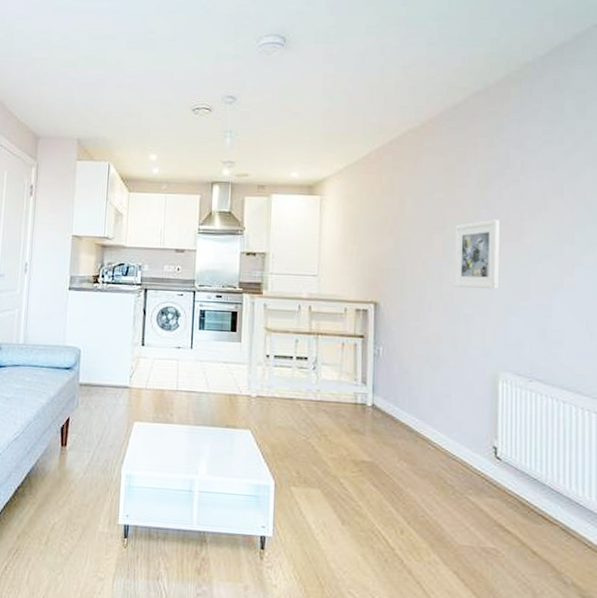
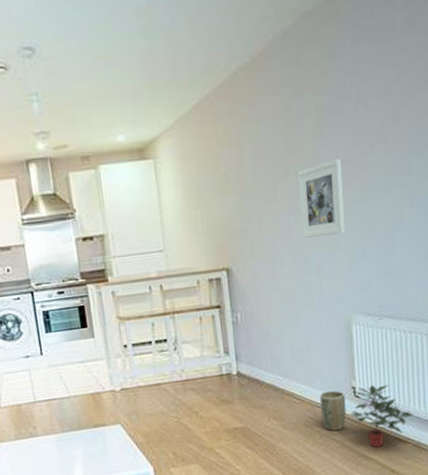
plant pot: none [456,444,485,491] -> present [319,390,347,431]
potted plant: none [489,449,562,521] -> present [350,384,413,448]

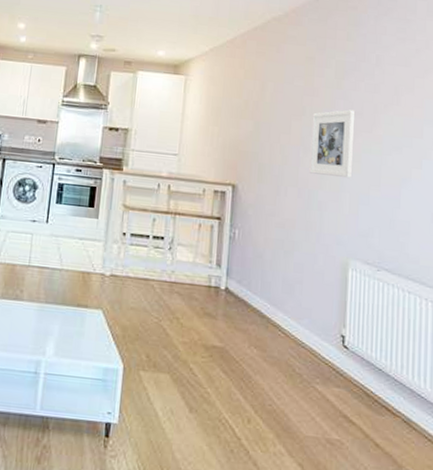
plant pot: present [319,390,347,431] -> none [304,332,333,380]
potted plant: present [350,384,413,448] -> none [336,337,405,412]

